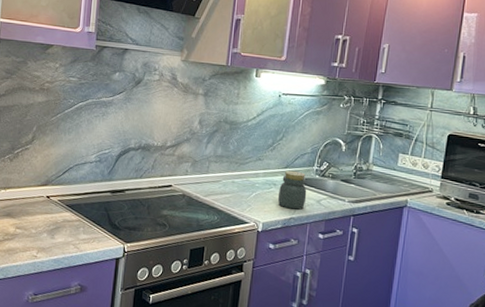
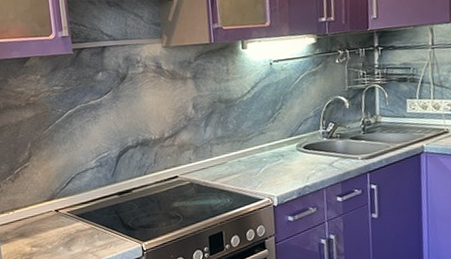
jar: present [277,170,307,210] -> none [287,137,318,178]

